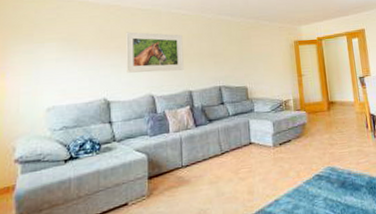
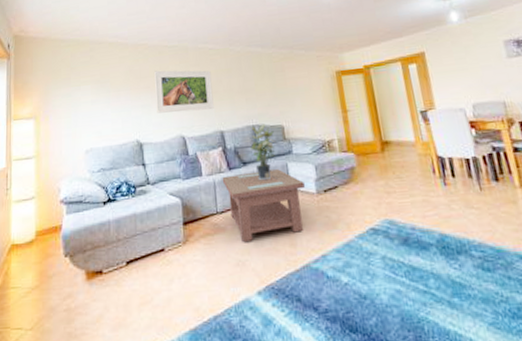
coffee table: none [188,125,263,193] -> present [222,169,305,243]
potted plant: none [216,85,240,137] -> present [250,123,276,181]

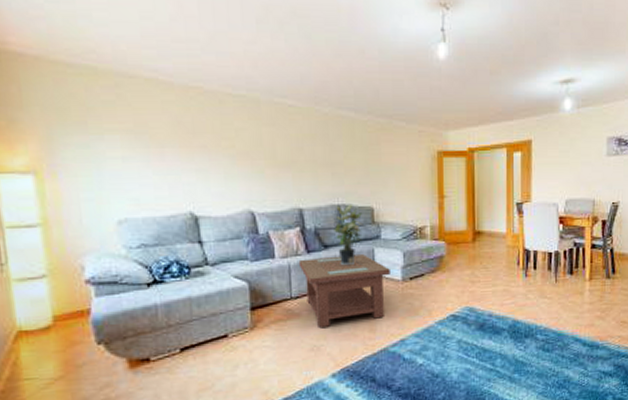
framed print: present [154,70,214,114] -> none [213,126,292,182]

